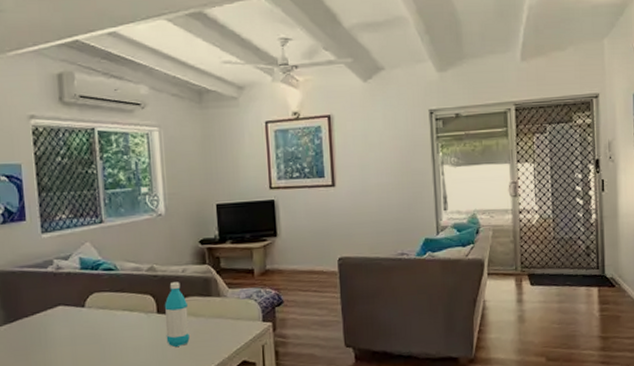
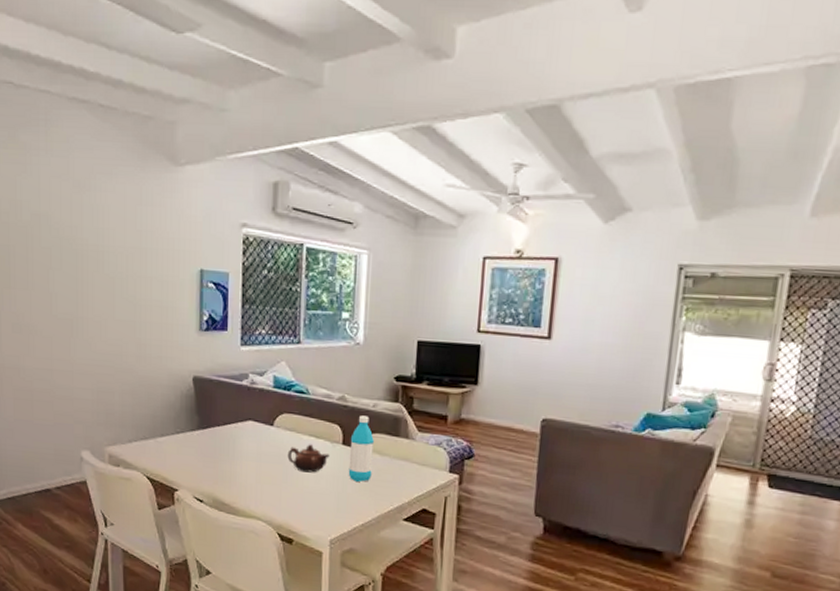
teapot: none [102,318,146,348] -> present [287,444,330,473]

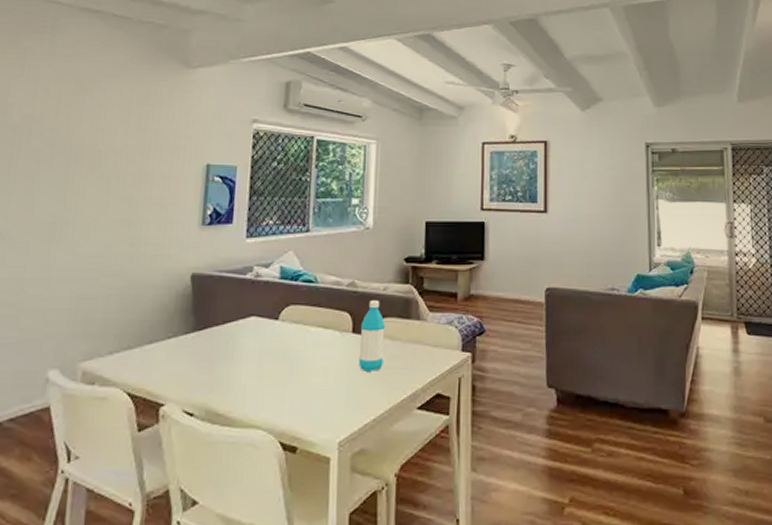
teapot: present [287,444,330,473] -> none [293,336,339,368]

